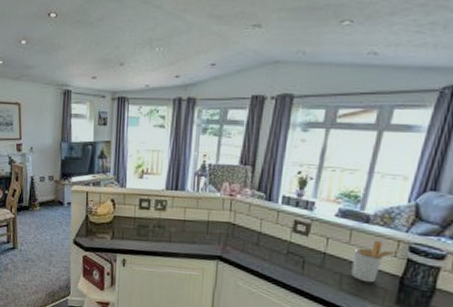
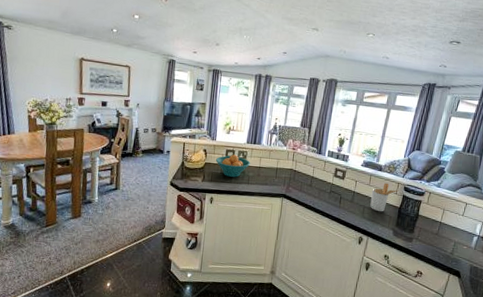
fruit bowl: none [126,204,172,234] -> present [215,154,251,177]

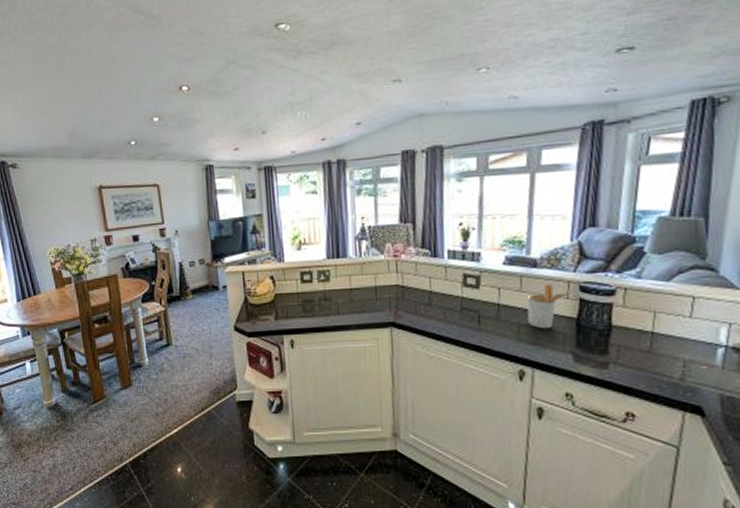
fruit bowl: present [215,154,251,177] -> none [288,277,338,309]

